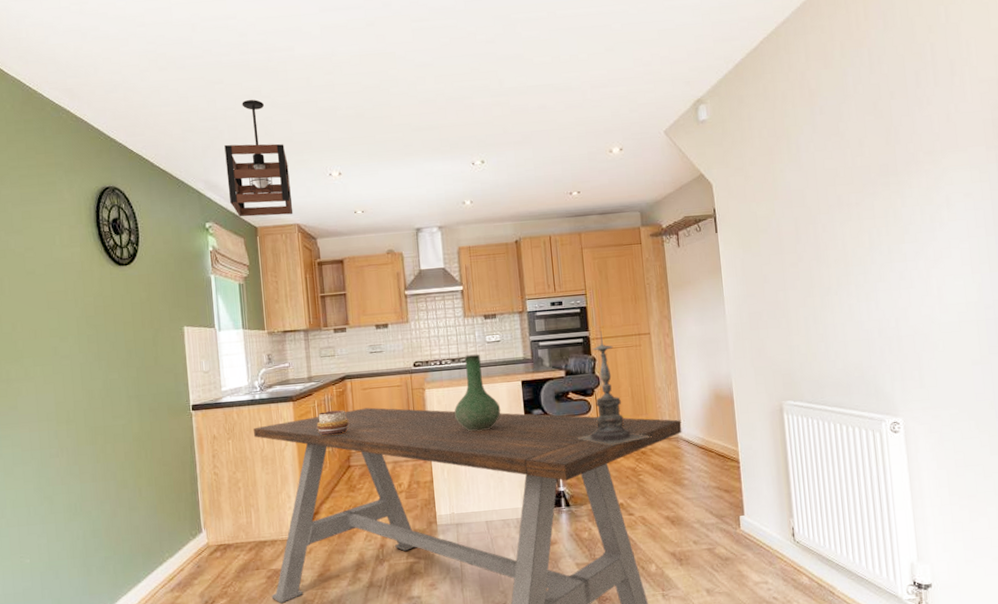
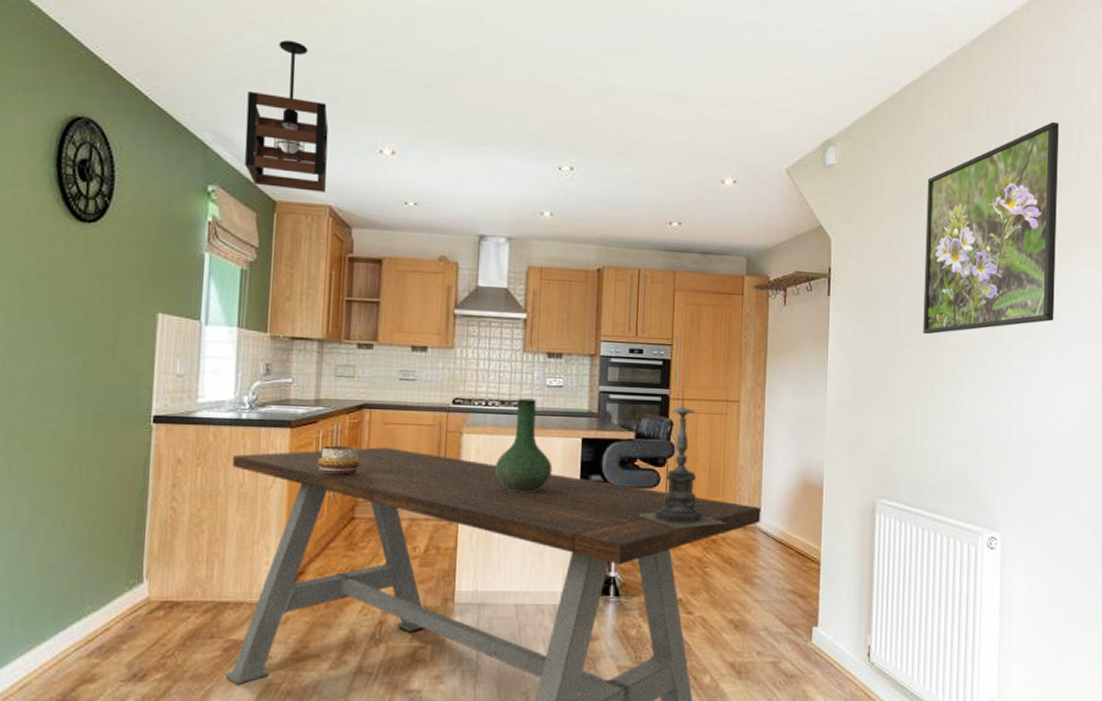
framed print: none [793,45,929,254] -> present [923,121,1059,335]

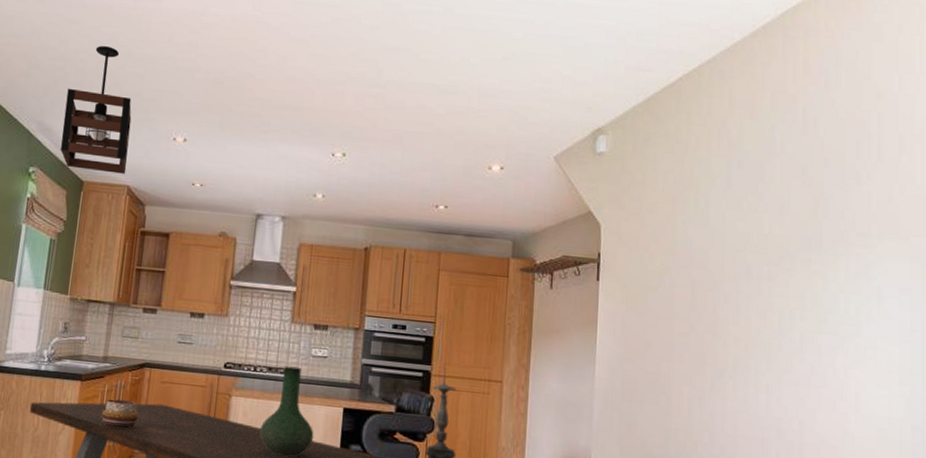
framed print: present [923,121,1059,335] -> none [701,110,854,325]

